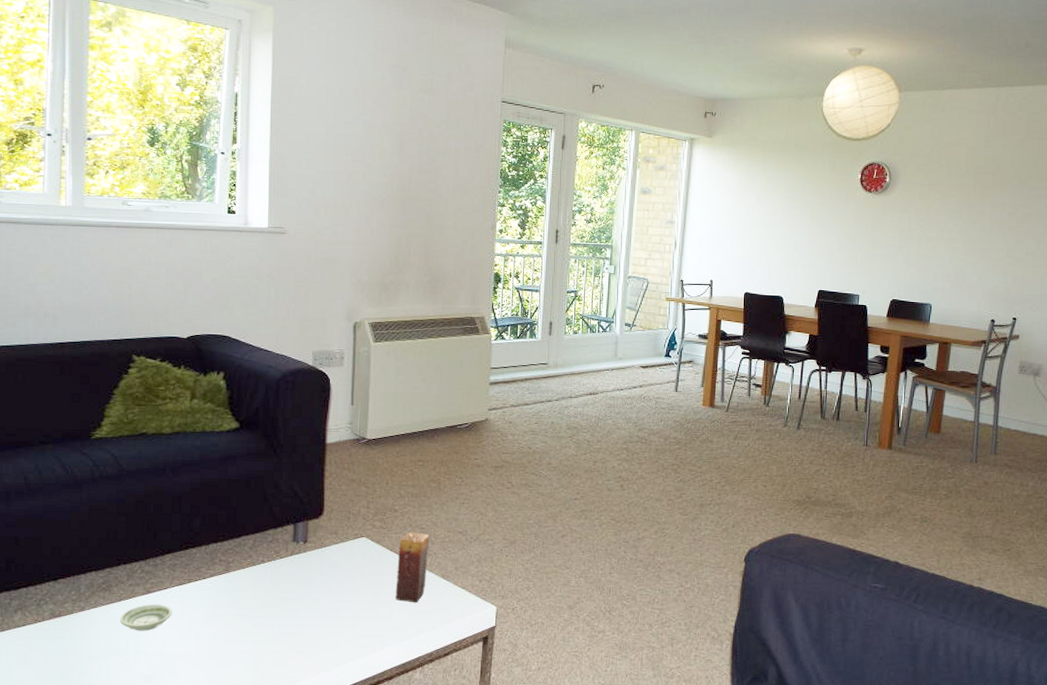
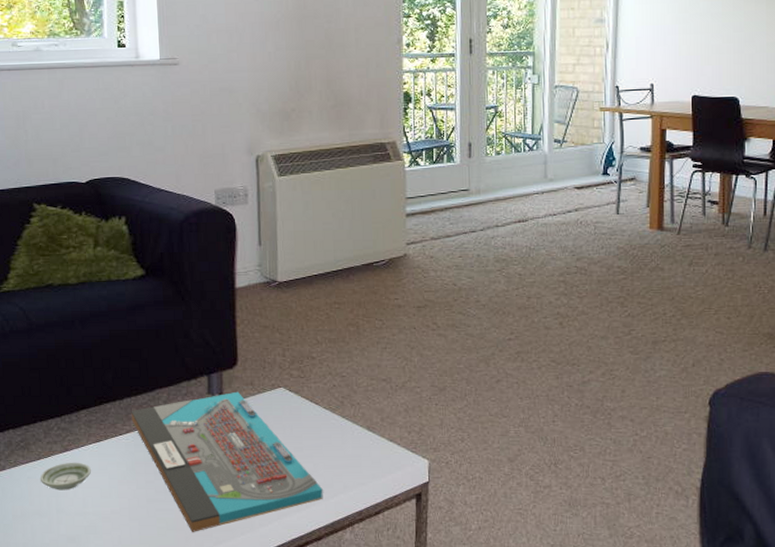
board game: none [216,540,397,672] -> present [131,391,323,532]
candle: present [395,532,430,603] -> none [318,381,351,458]

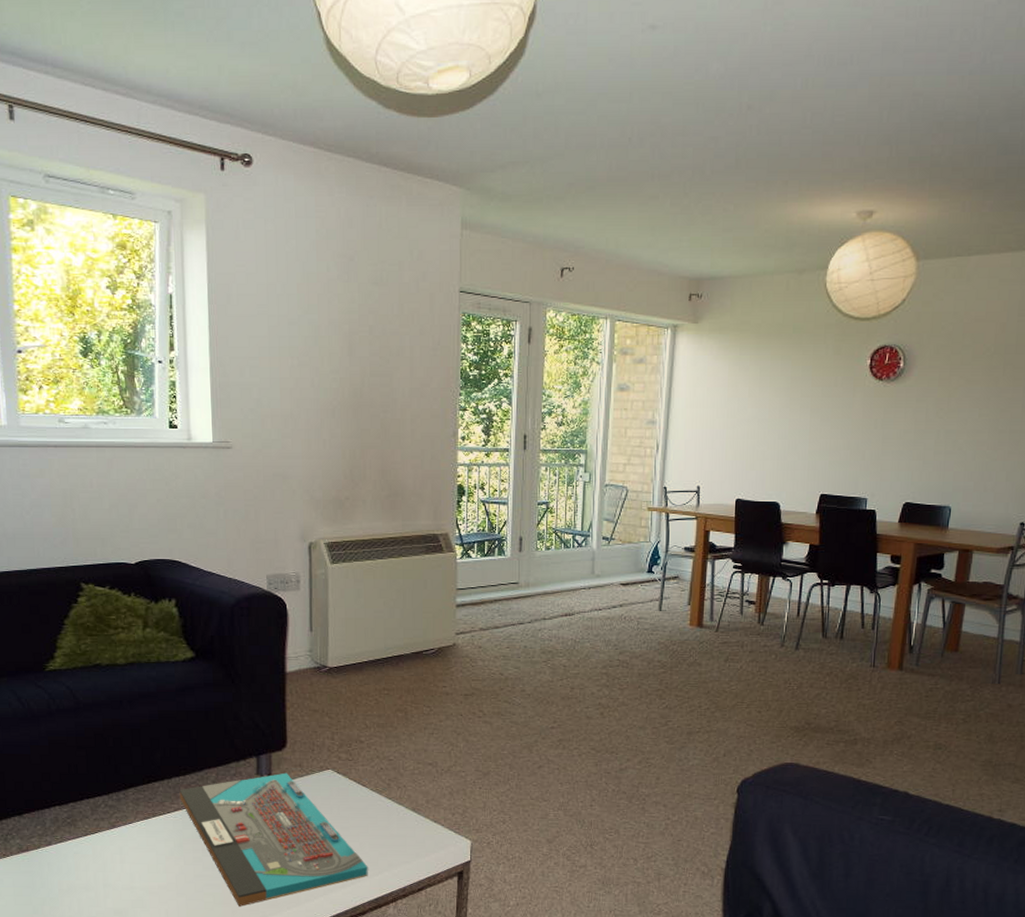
saucer: present [40,462,91,491] -> none [86,838,139,866]

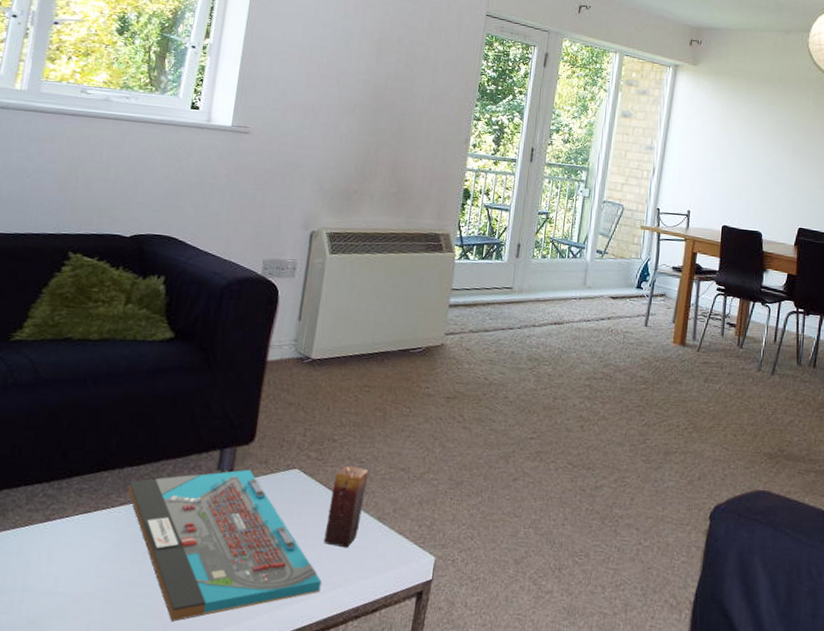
candle: none [365,764,398,837] -> present [324,465,369,548]

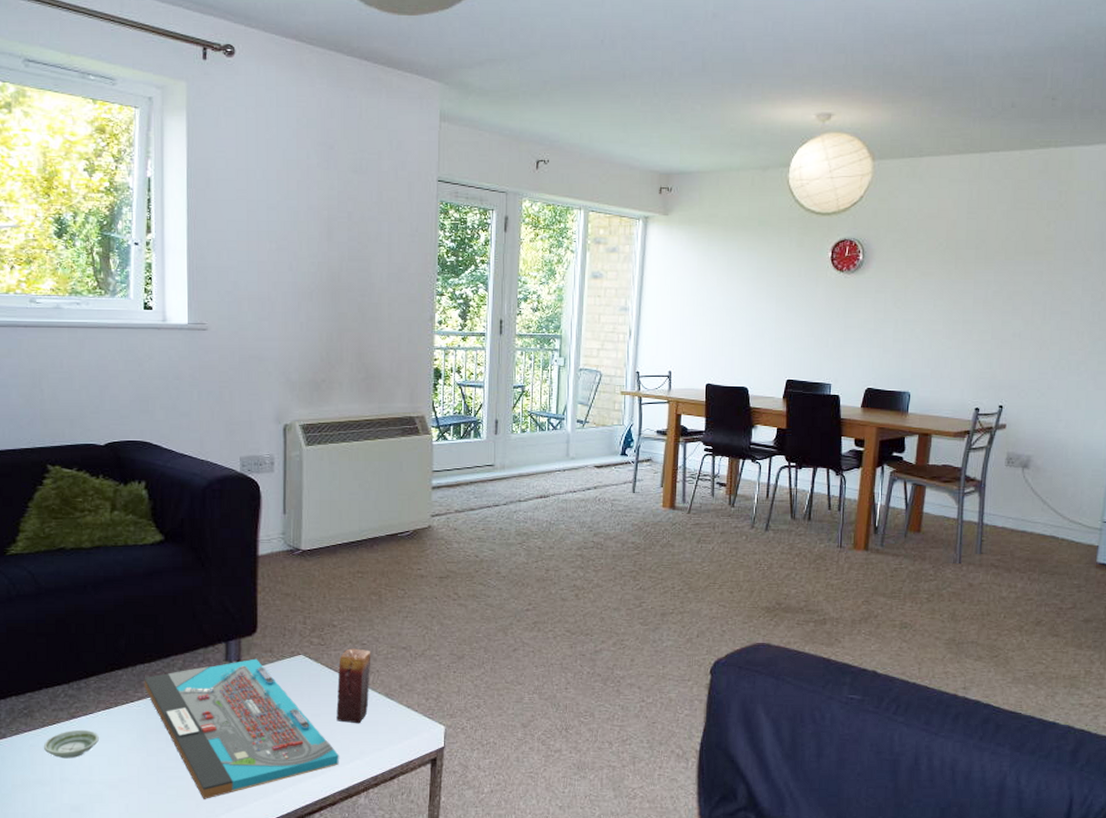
saucer: none [10,533,72,566] -> present [43,729,99,759]

